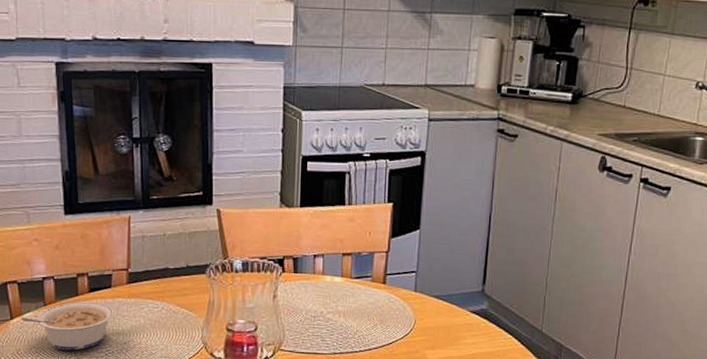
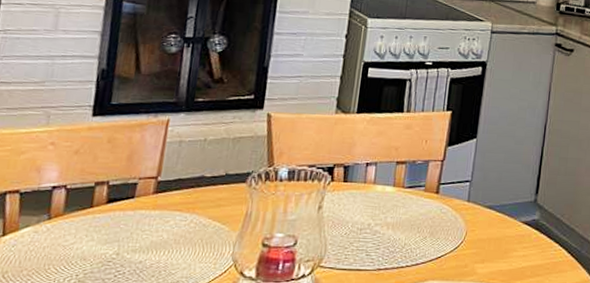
legume: present [21,301,114,351] -> none [16,214,133,272]

